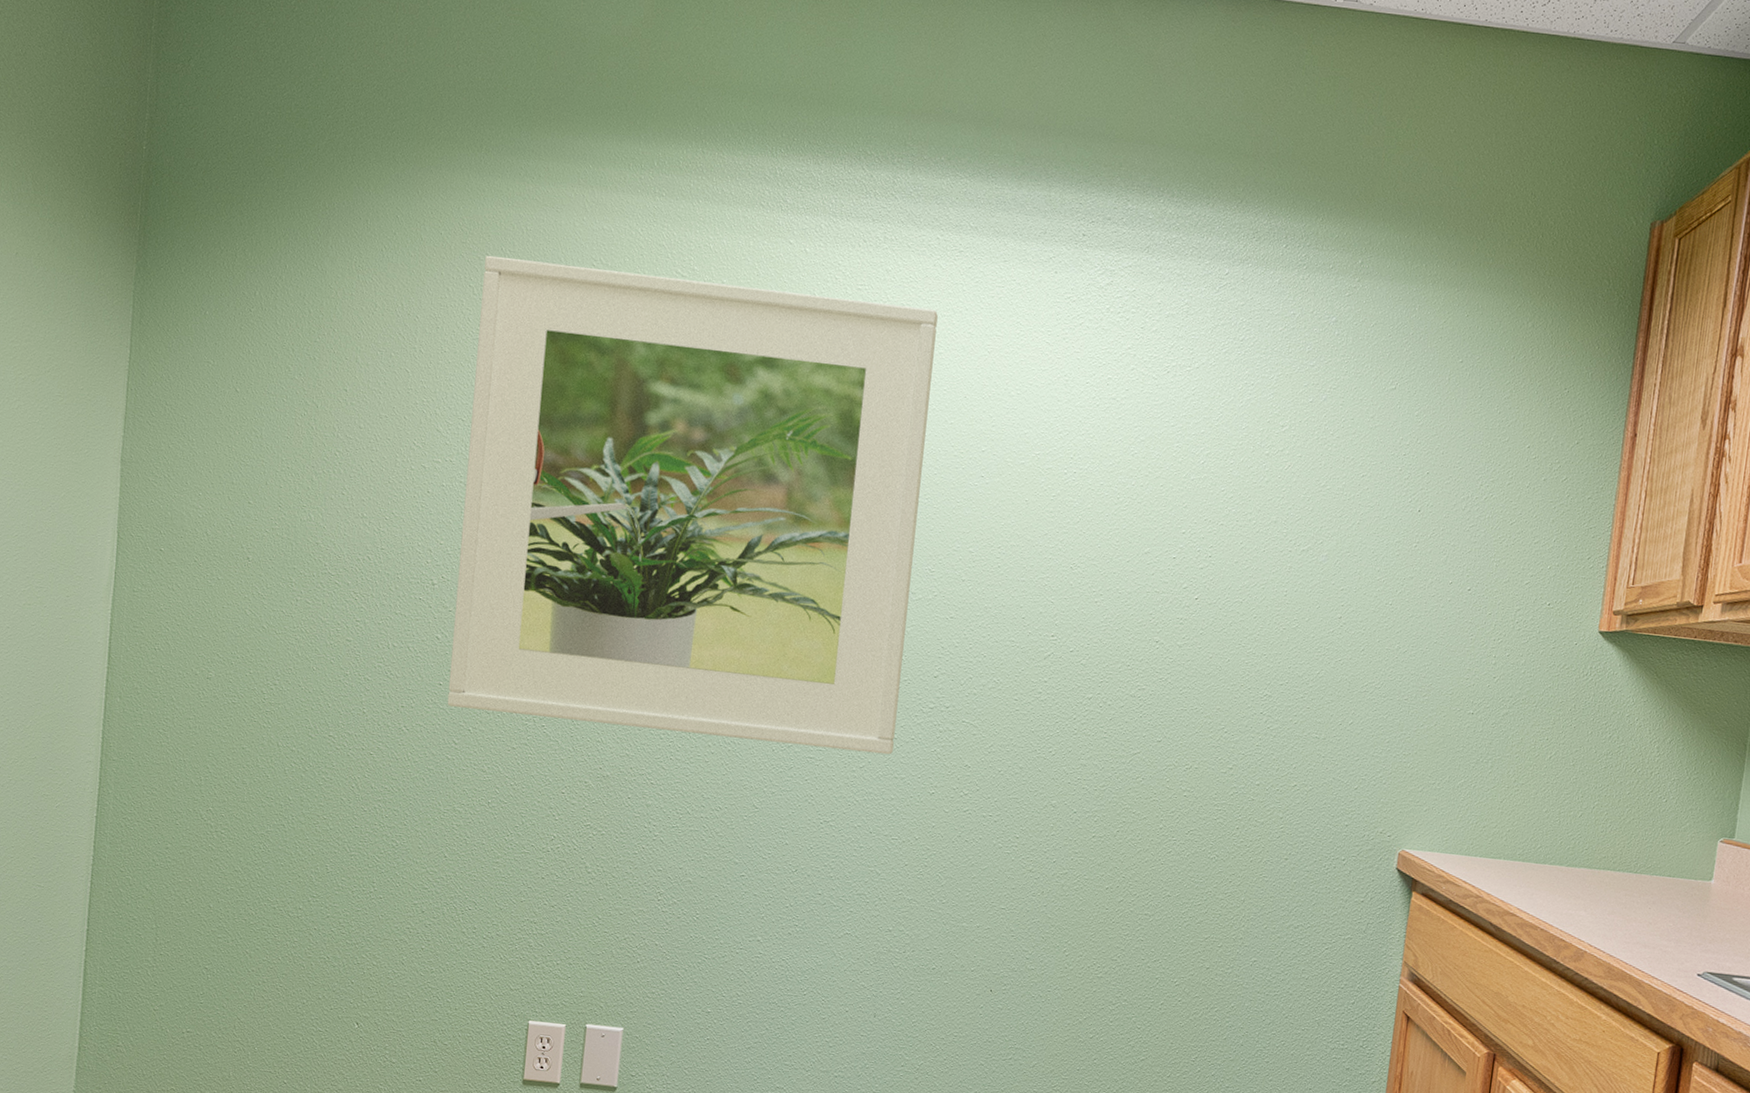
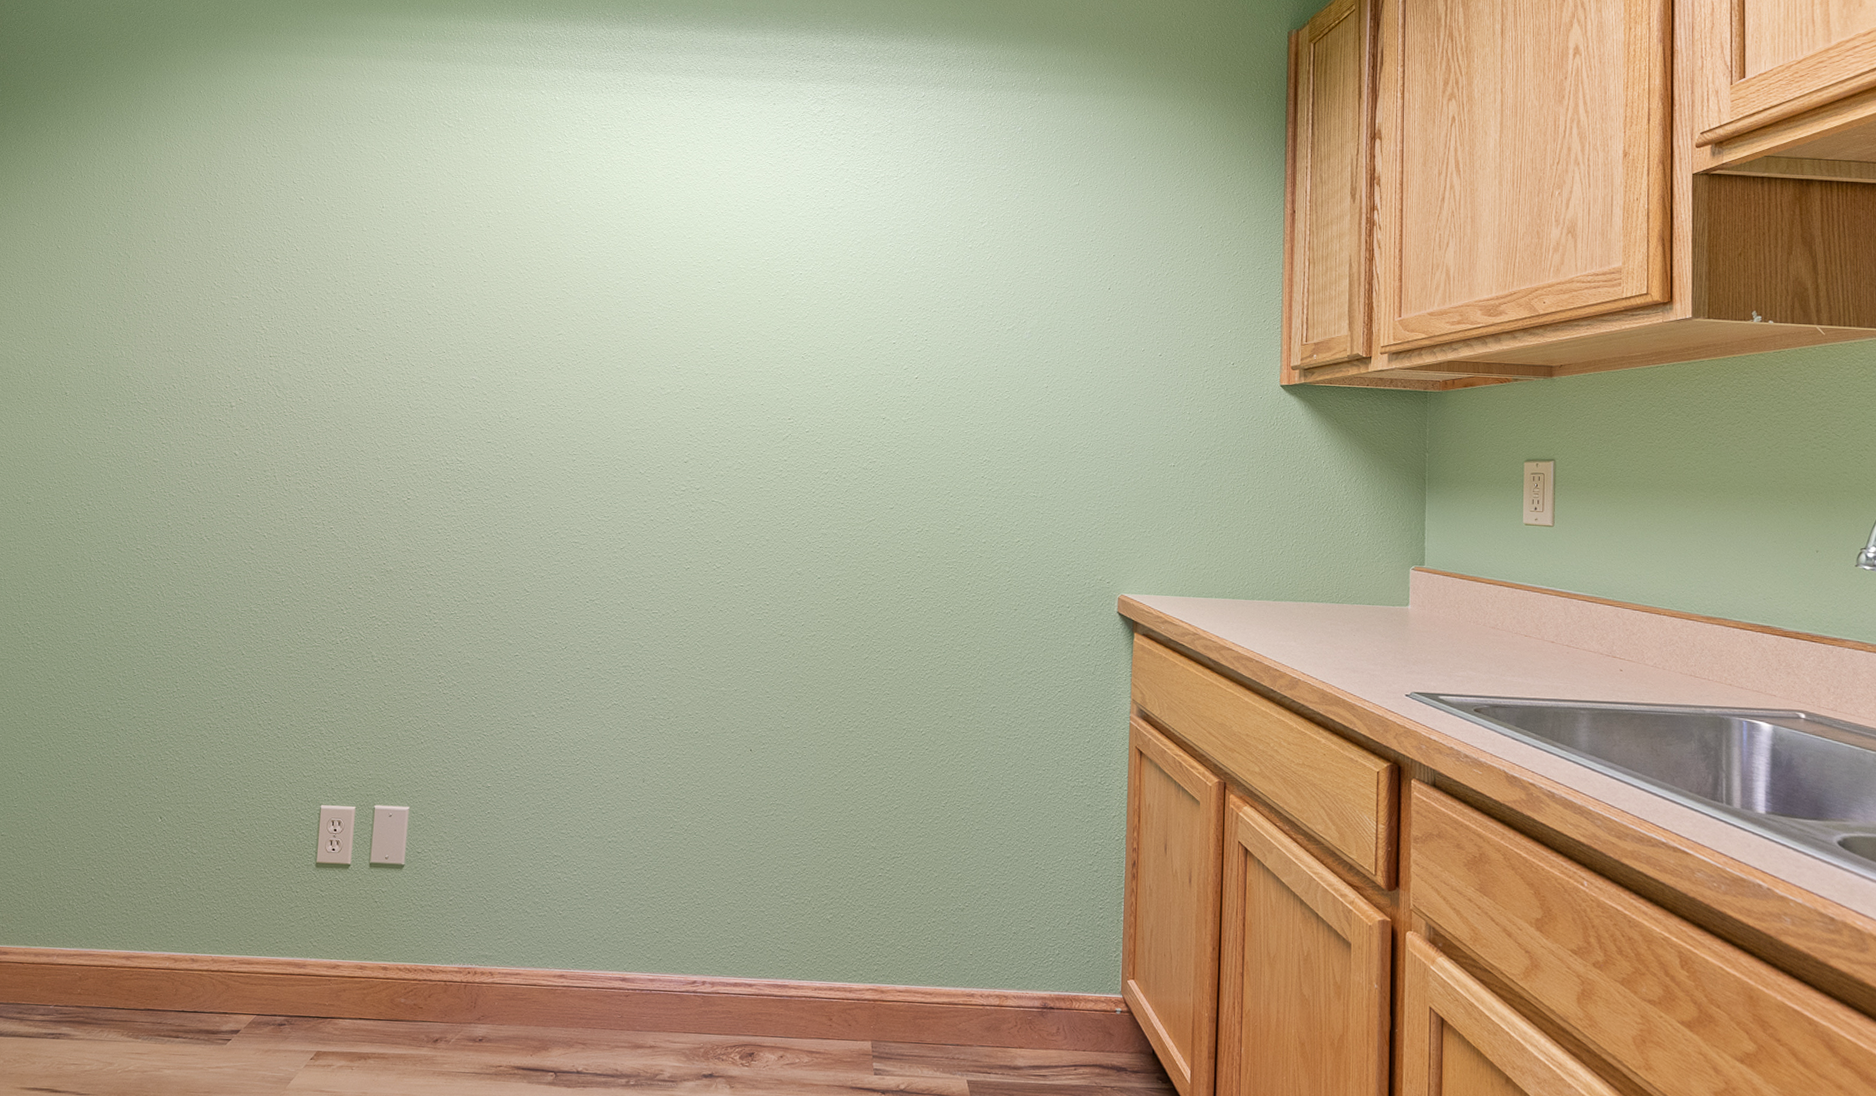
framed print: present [447,255,938,755] -> none [244,119,673,535]

